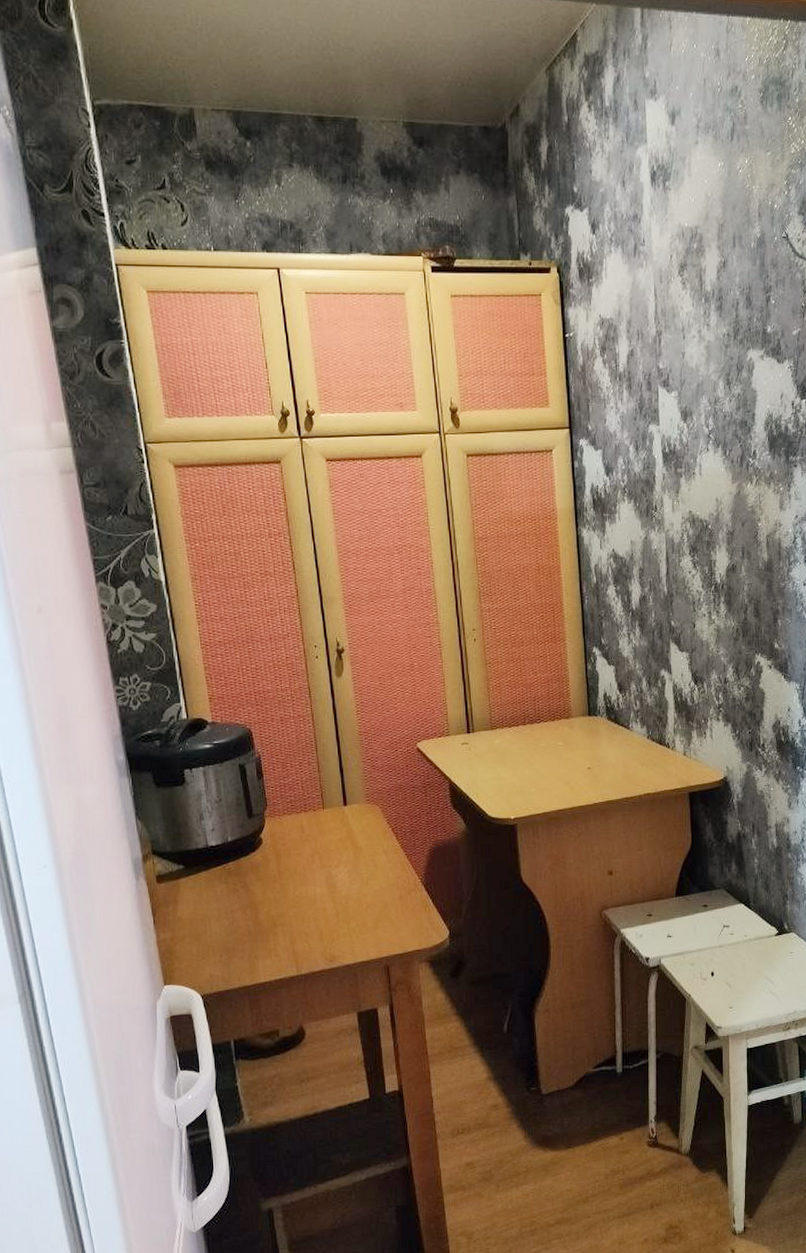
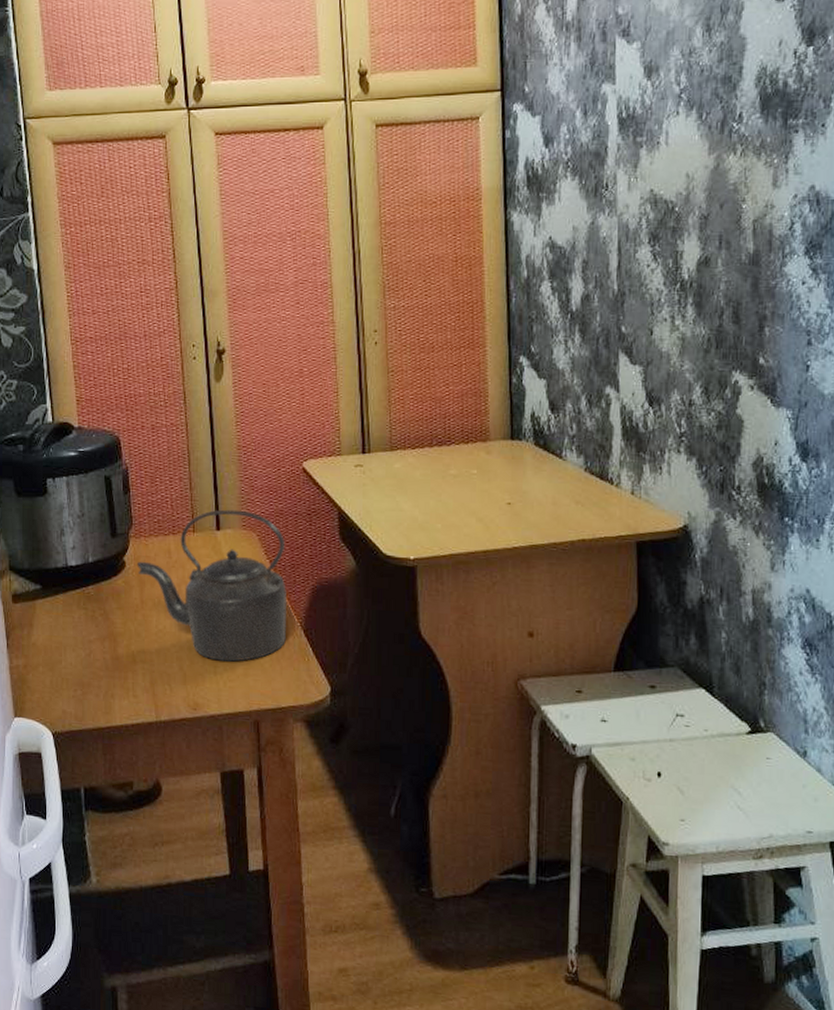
kettle: none [272,787,409,918] -> present [136,509,286,662]

